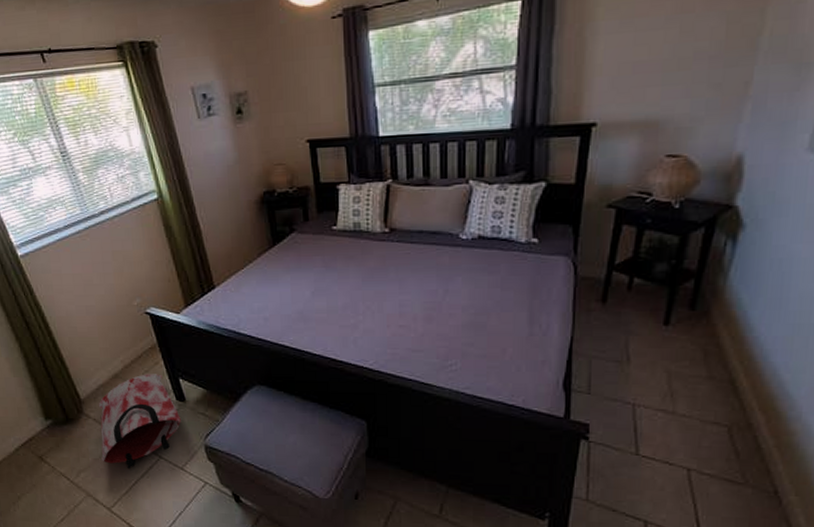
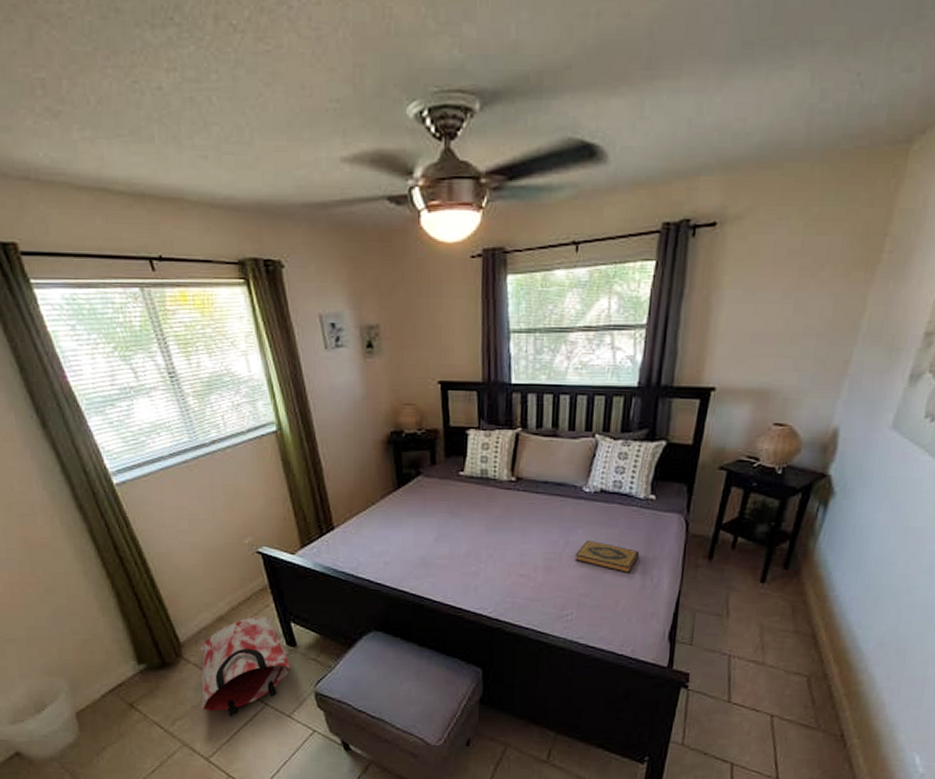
hardback book: none [455,287,525,321] -> present [574,540,640,574]

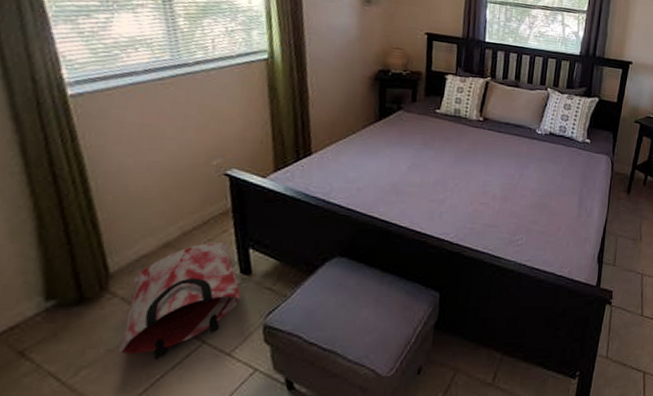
hardback book: present [574,540,640,574] -> none [526,174,578,204]

